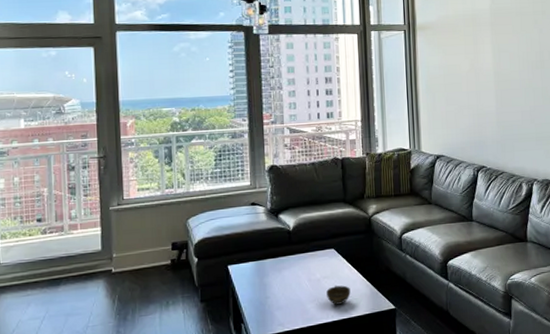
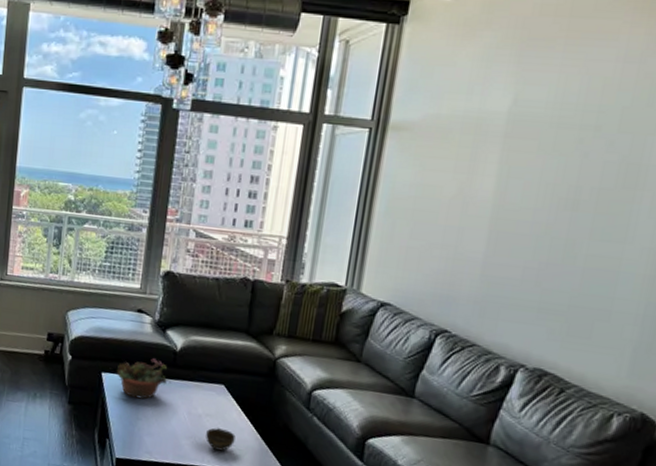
succulent planter: none [241,241,290,281] -> present [117,358,171,399]

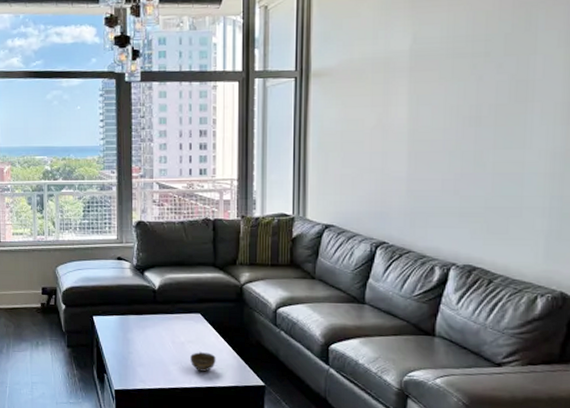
succulent planter: present [117,358,171,399] -> none [106,298,154,335]

